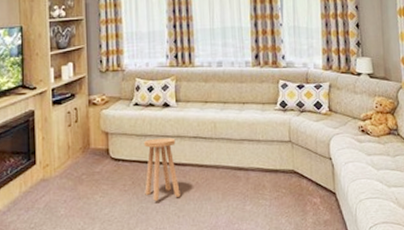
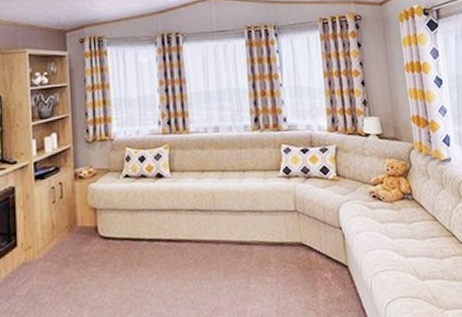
stool: present [144,138,180,201] -> none [136,211,177,283]

